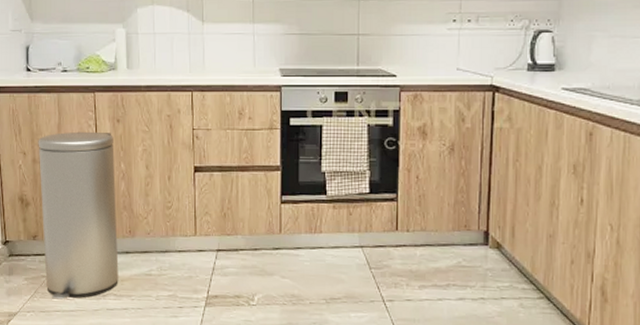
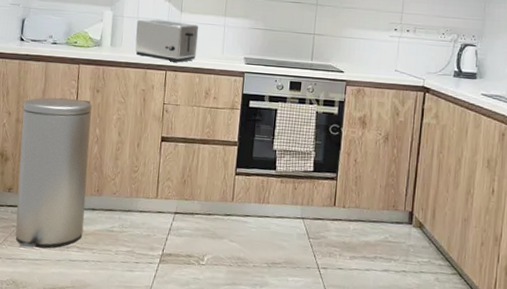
toaster: none [153,32,225,81] -> present [135,19,199,63]

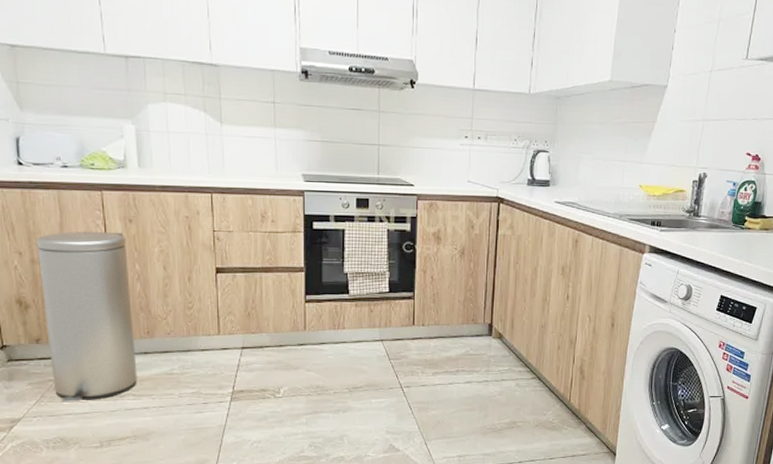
toaster: present [135,19,199,63] -> none [167,132,246,183]

